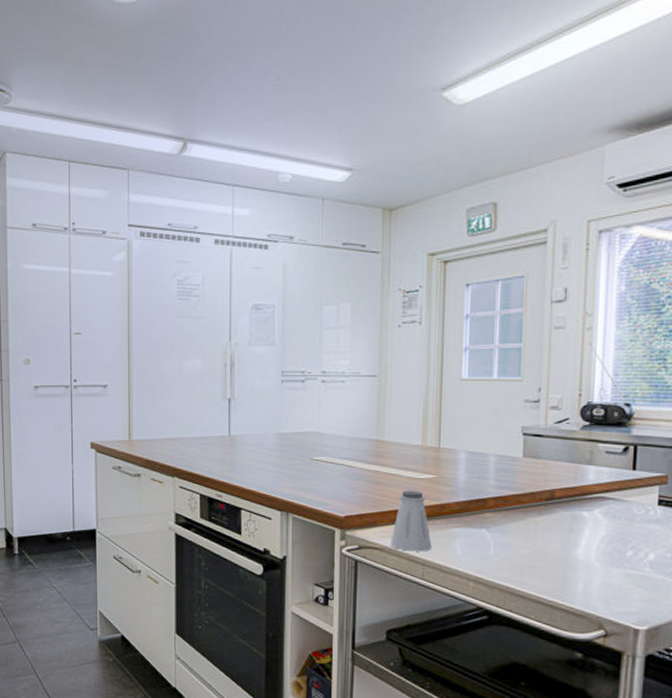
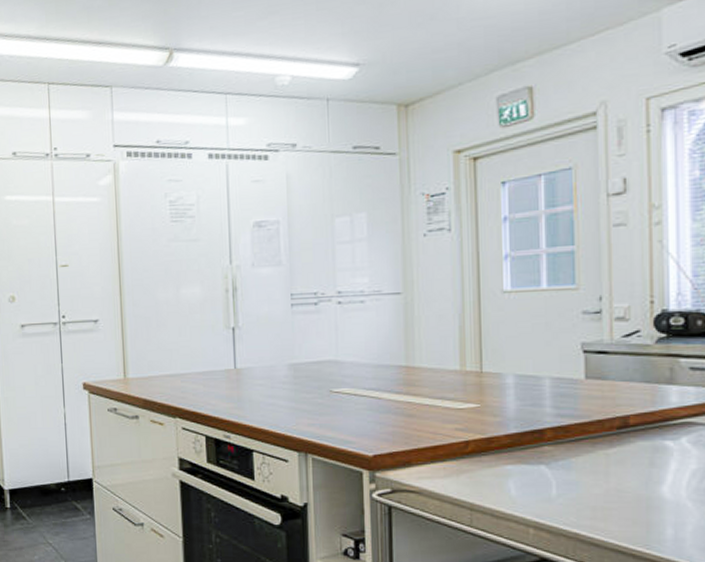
saltshaker: present [390,490,433,552] -> none [429,423,481,494]

